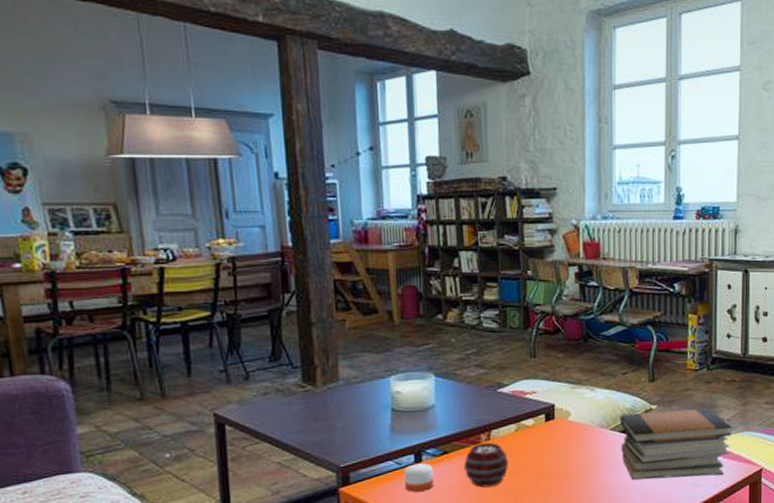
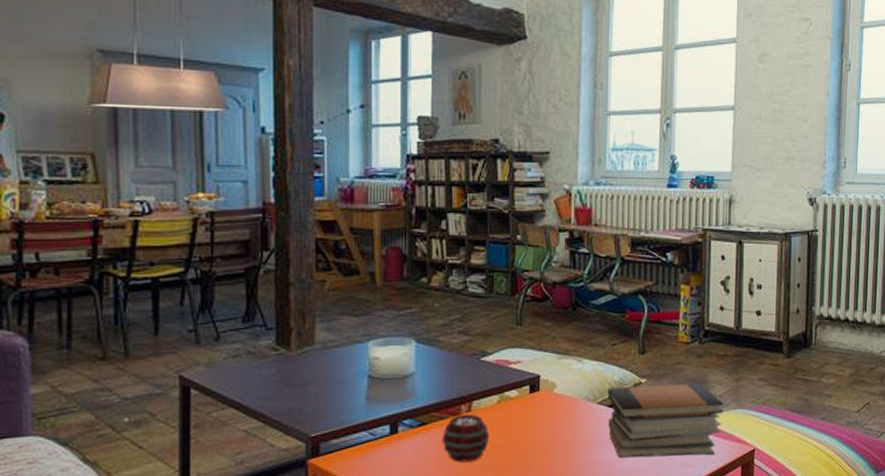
candle: present [403,463,434,492] -> none [378,434,410,466]

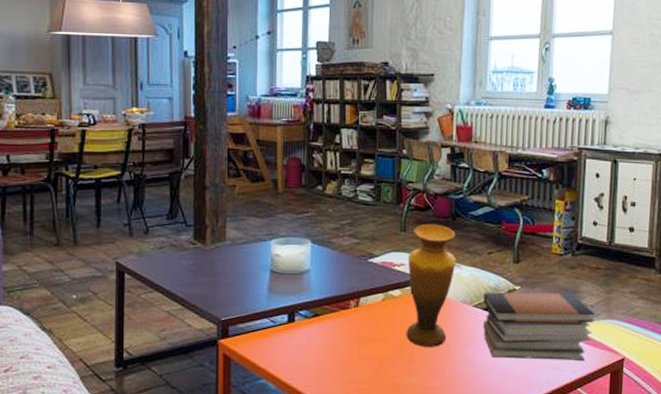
decorative ball: present [442,414,490,463] -> none [332,308,375,352]
vase: none [524,315,578,452] -> present [406,223,457,347]

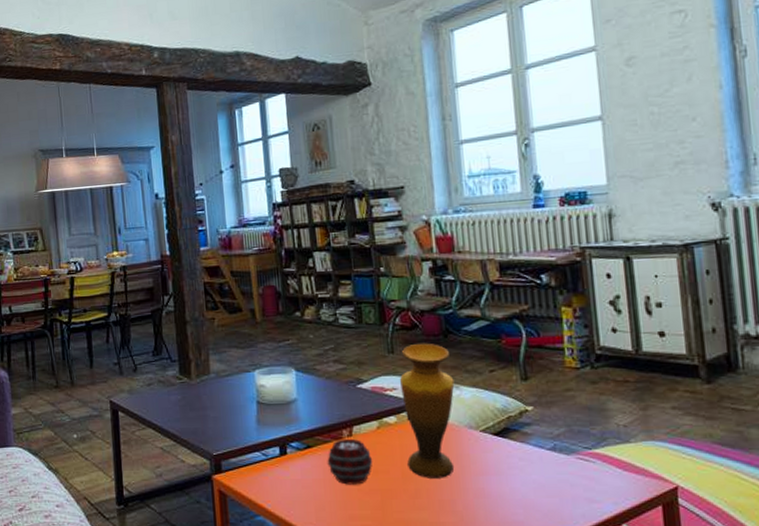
decorative ball: none [332,308,375,352] -> present [327,438,373,485]
book stack: present [483,292,595,360] -> none [490,412,631,491]

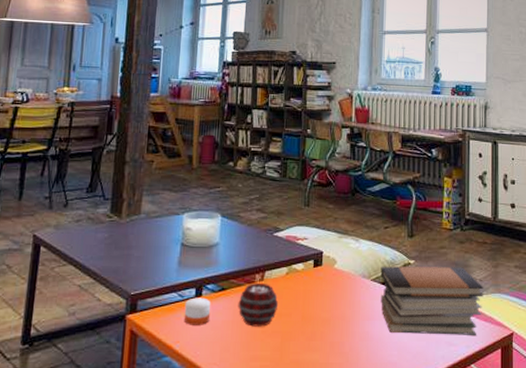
candle: none [270,456,300,484] -> present [183,297,211,325]
vase: present [399,343,455,478] -> none [308,199,356,322]
book stack: none [490,412,631,491] -> present [380,266,484,335]

